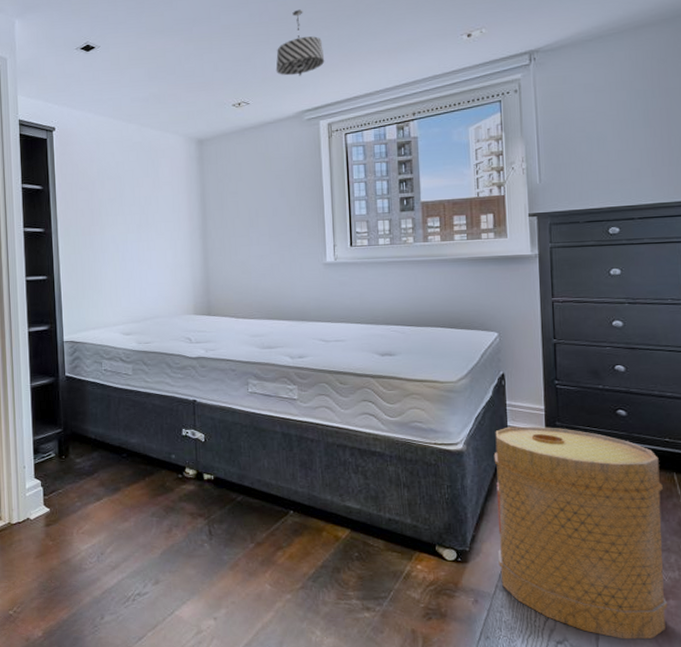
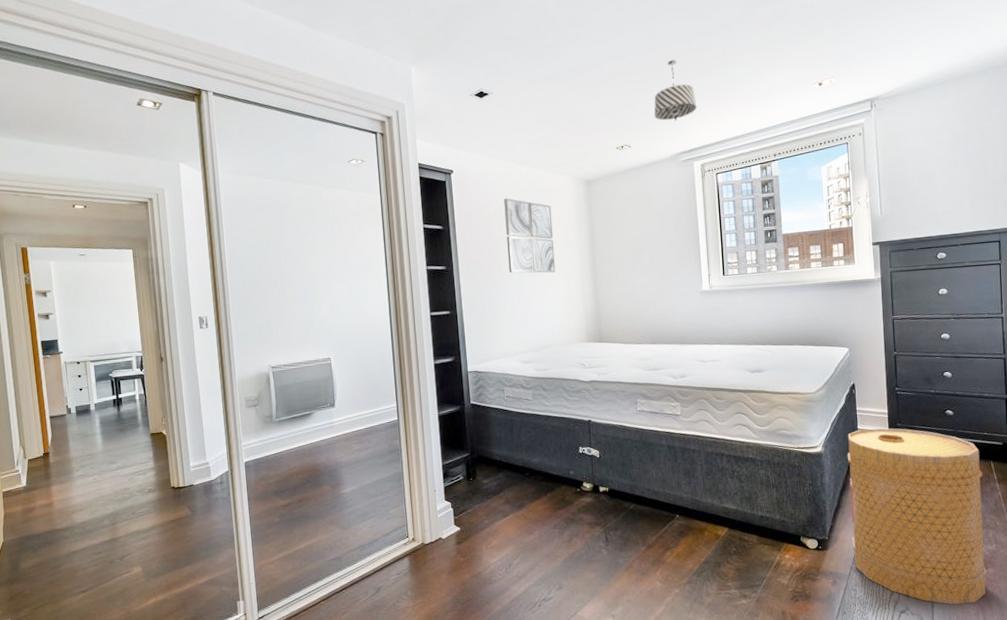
wall art: none [108,157,162,239] -> present [504,198,556,273]

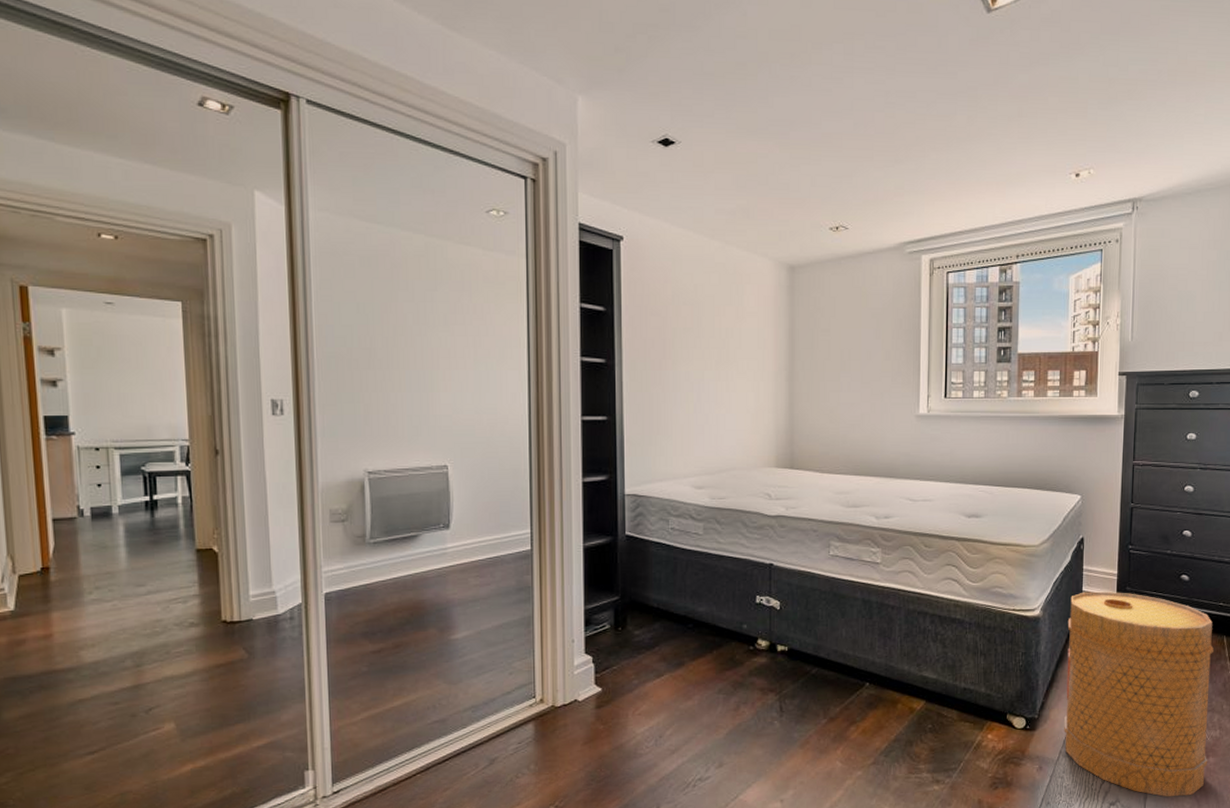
wall art: present [504,198,556,273] -> none [685,278,744,378]
pendant light: present [654,59,697,121] -> none [878,124,931,202]

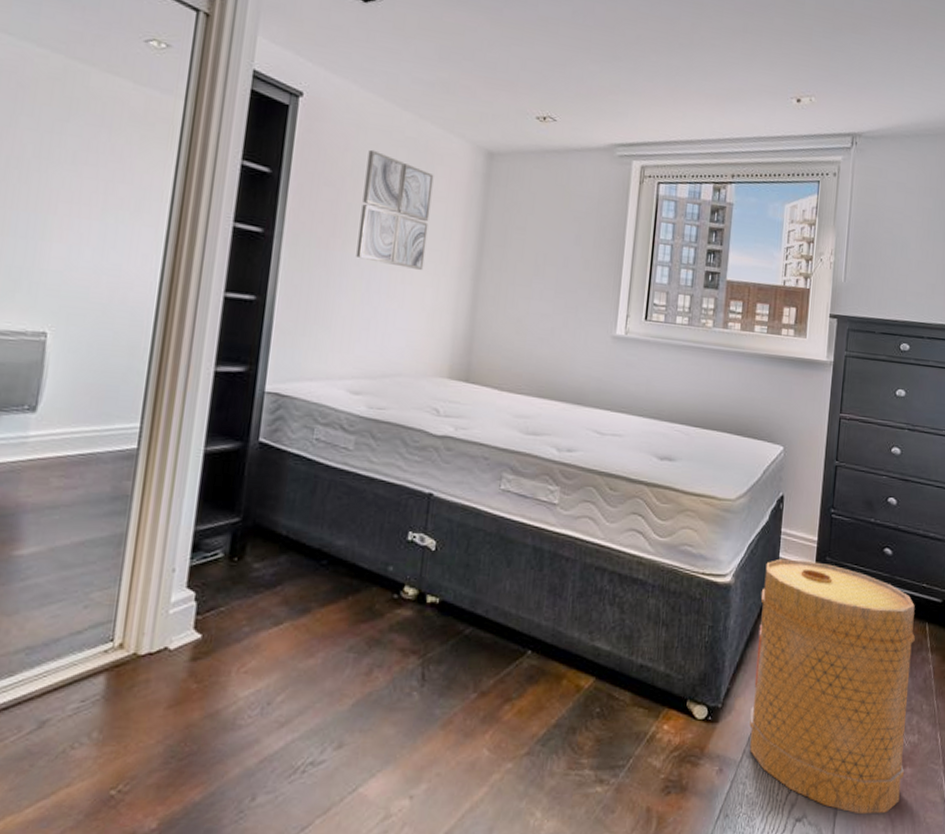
wall art: none [685,278,744,378] -> present [356,149,434,270]

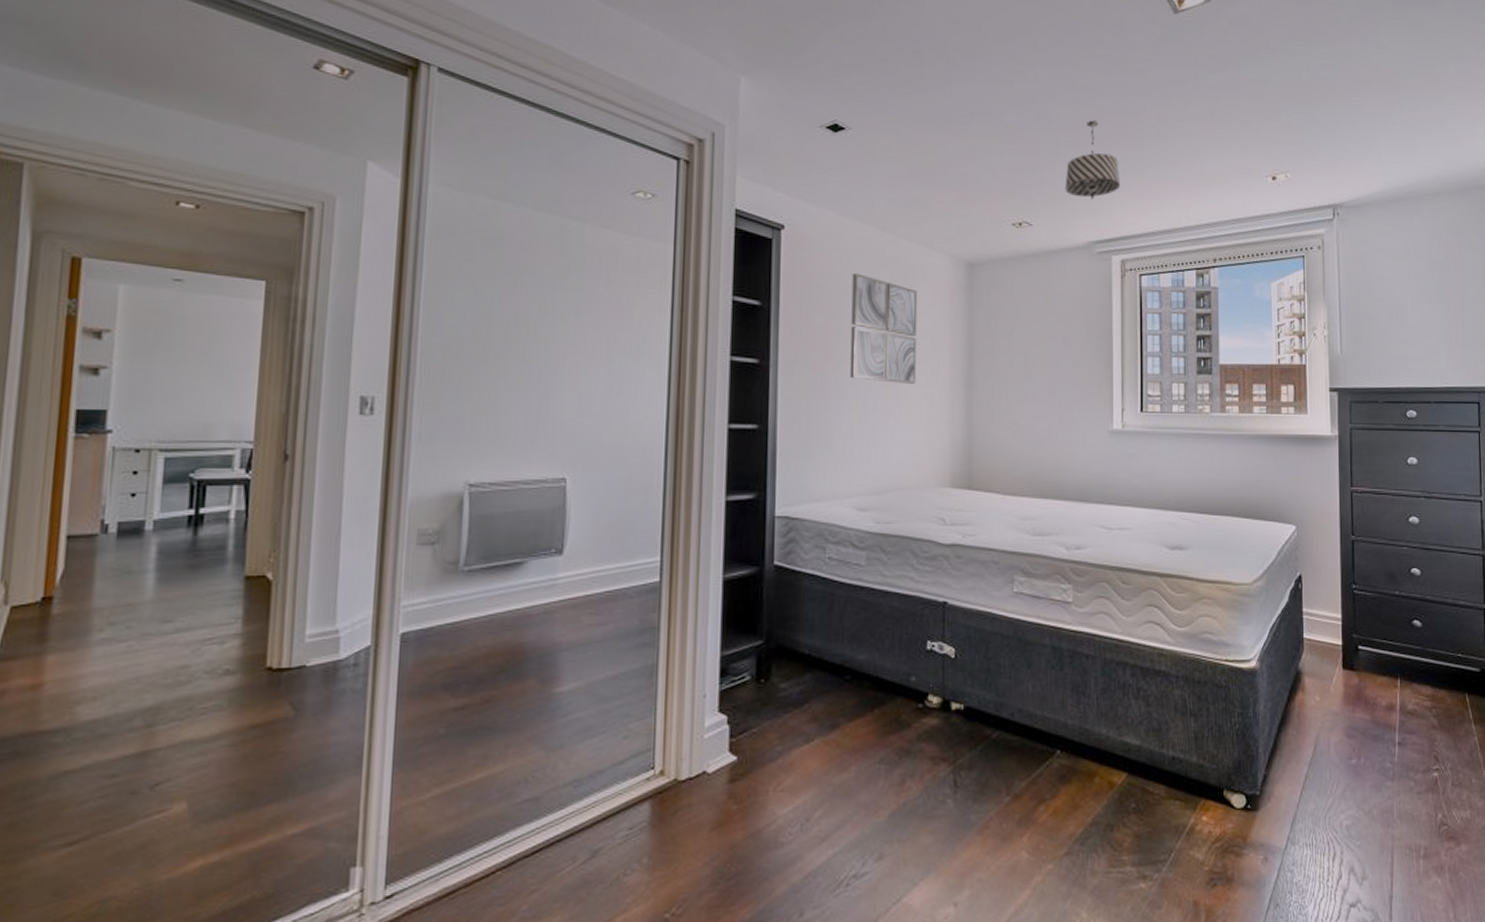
pendant light: none [592,21,649,102] -> present [1064,120,1121,199]
basket: present [749,558,915,815] -> none [1288,639,1460,896]

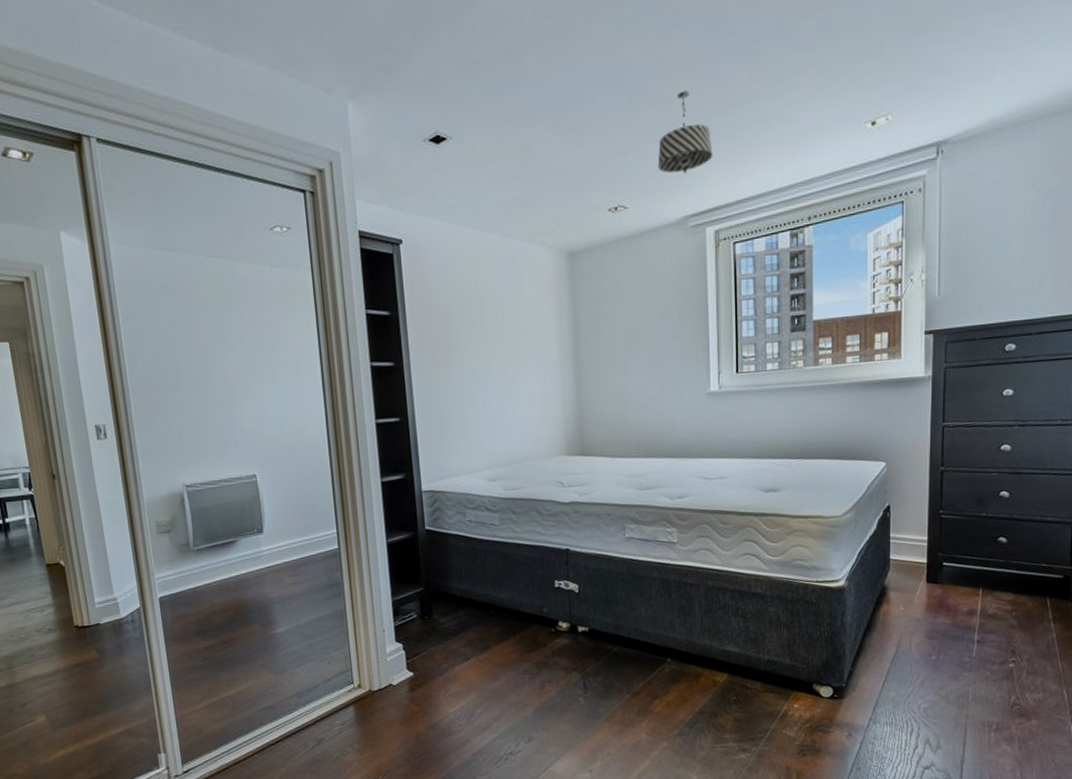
wall art: present [850,272,918,384] -> none [466,275,530,371]

